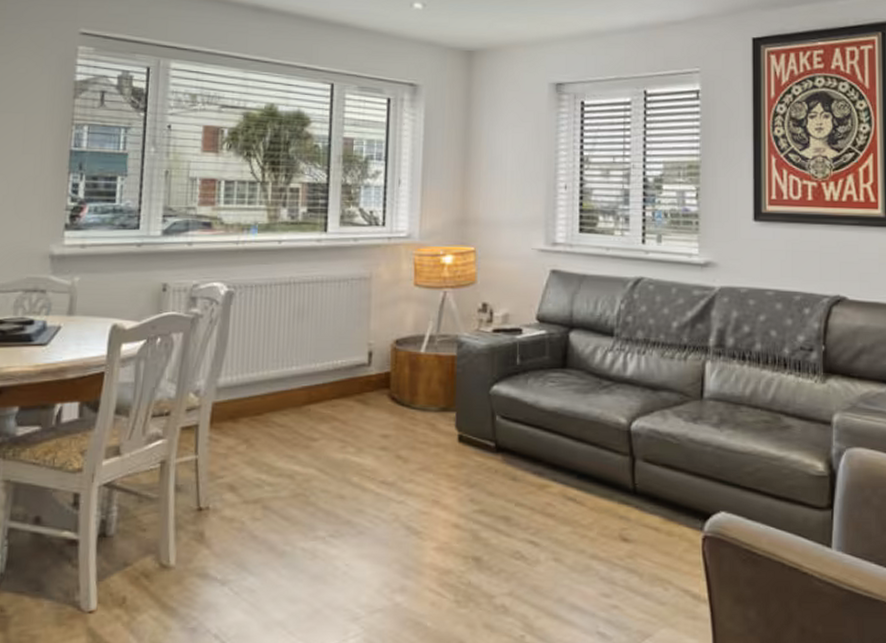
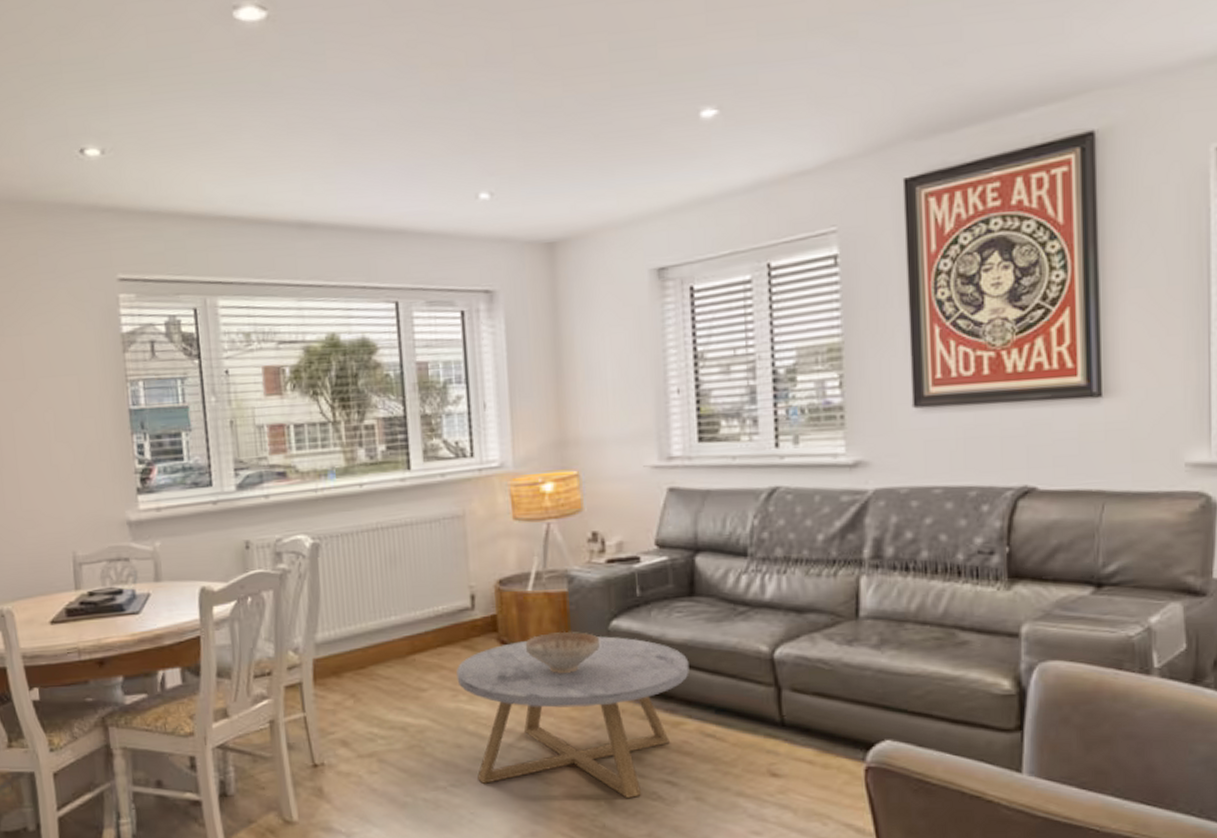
coffee table: none [347,399,558,557] -> present [456,636,689,799]
decorative bowl: none [413,392,481,432] -> present [525,631,600,673]

